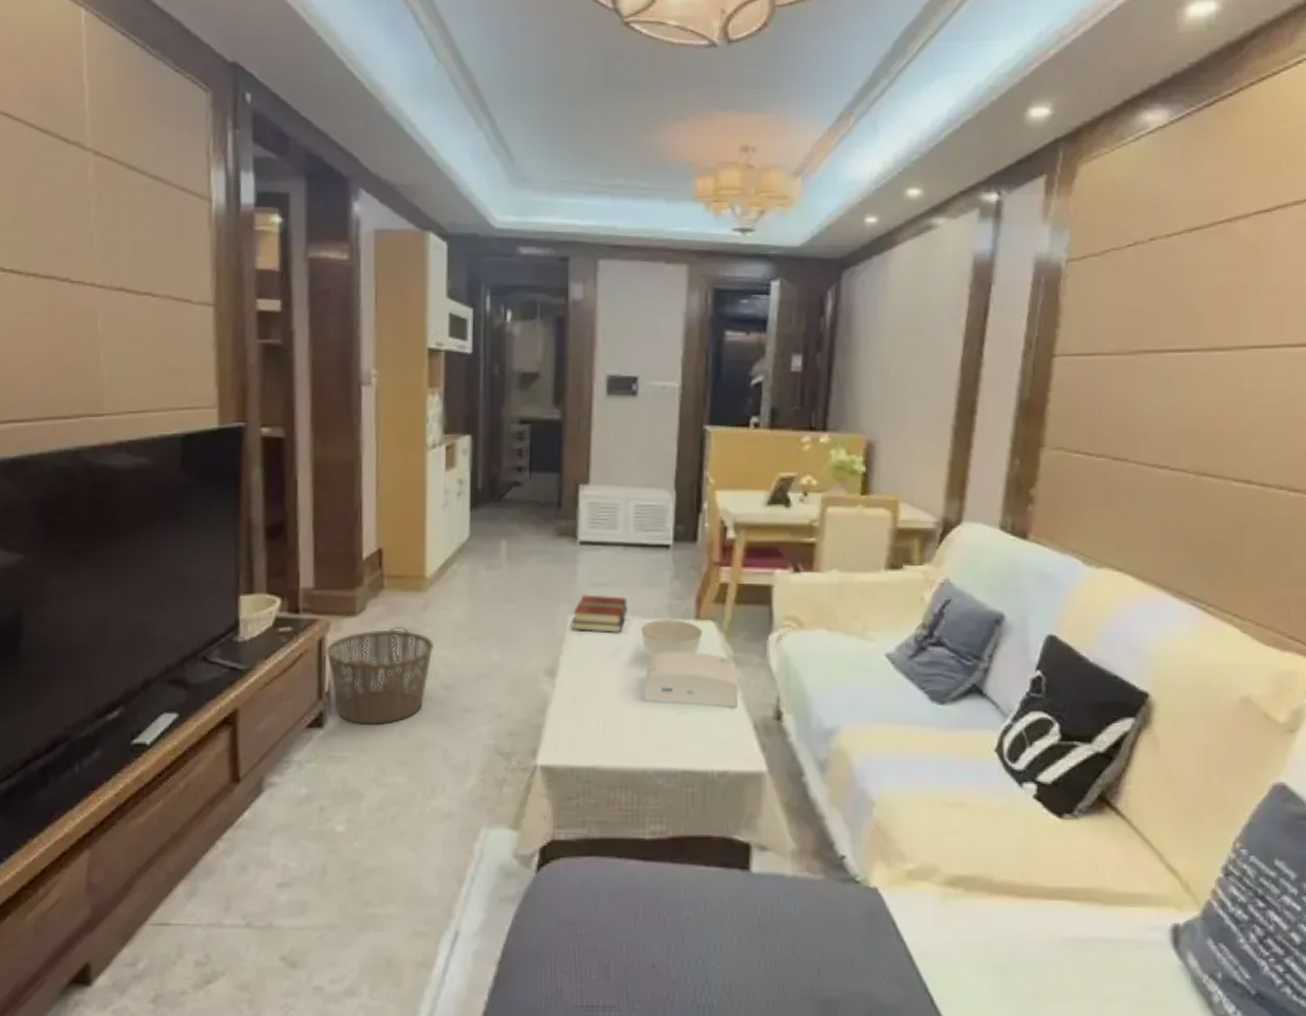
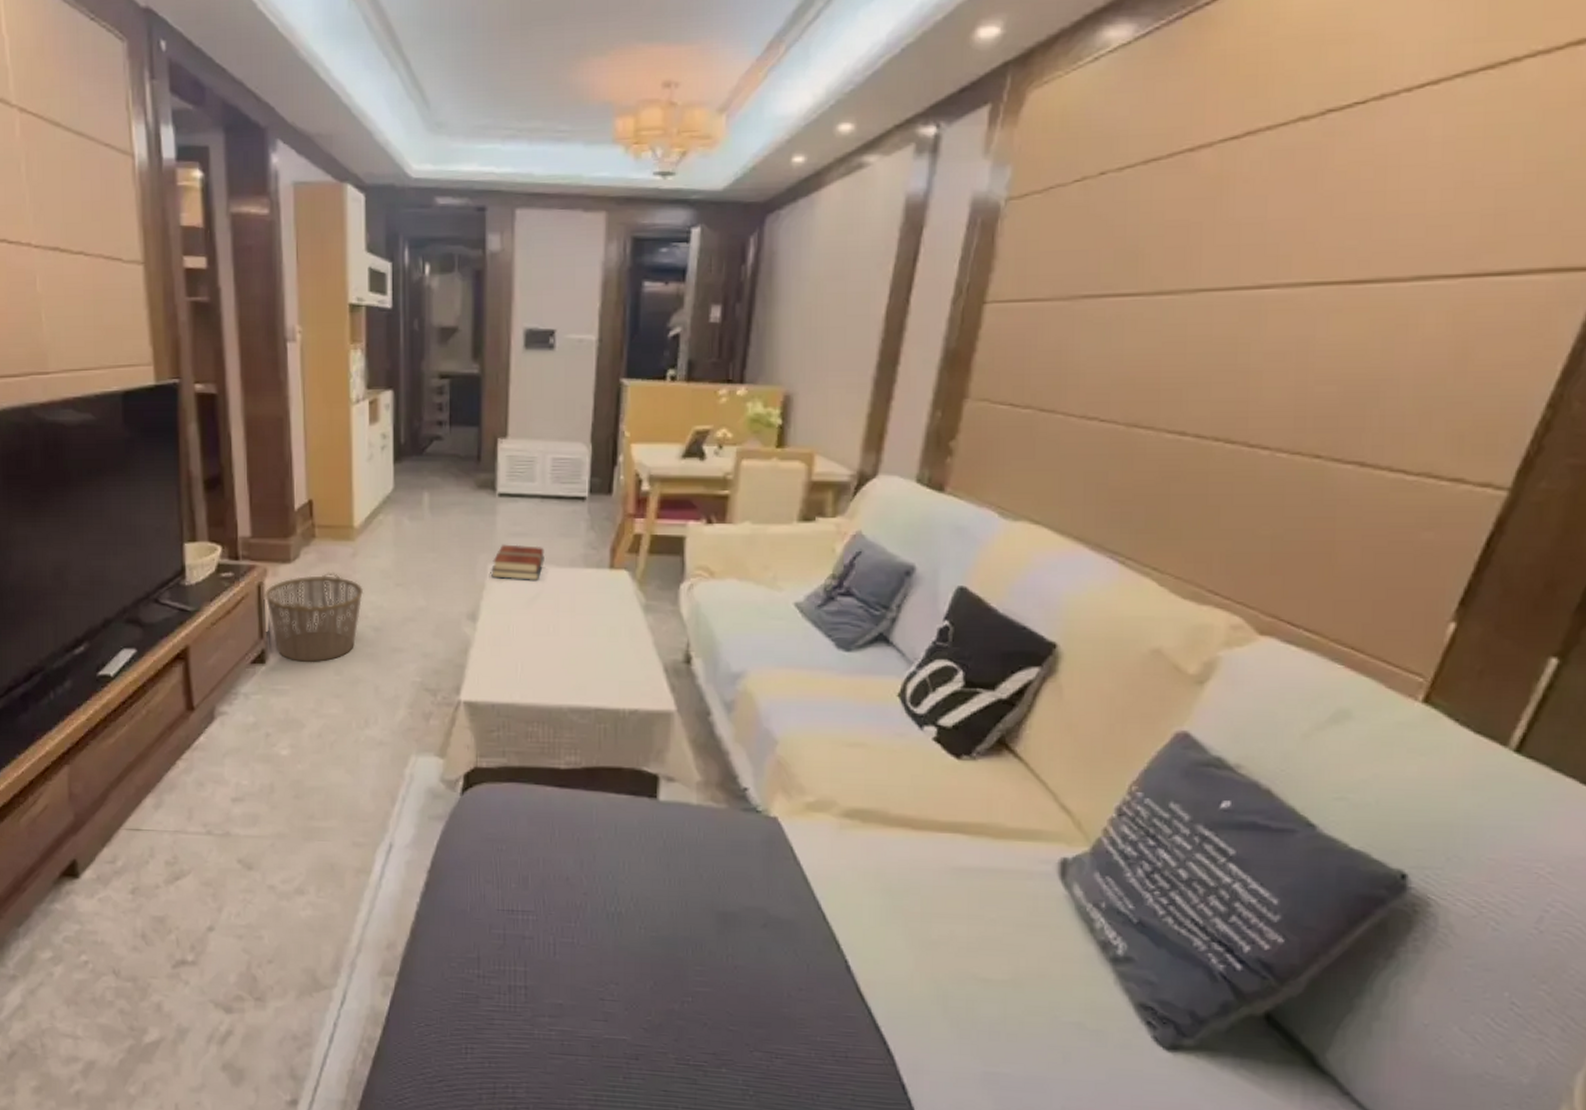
bowl: present [640,620,702,657] -> none [557,568,616,603]
tissue dispenser: present [643,651,739,709] -> none [559,598,650,653]

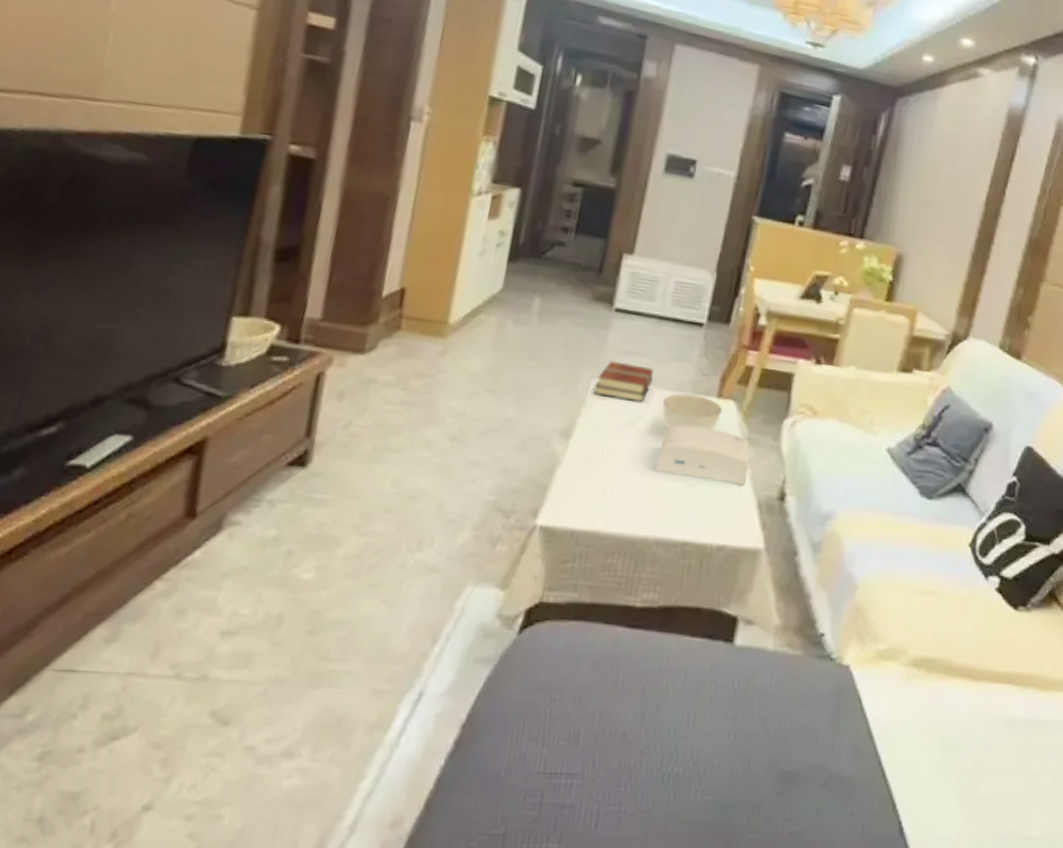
basket: present [265,571,364,663] -> none [322,368,446,471]
bowl: none [557,568,616,603] -> present [662,393,722,430]
tissue dispenser: none [559,598,650,653] -> present [655,425,750,486]

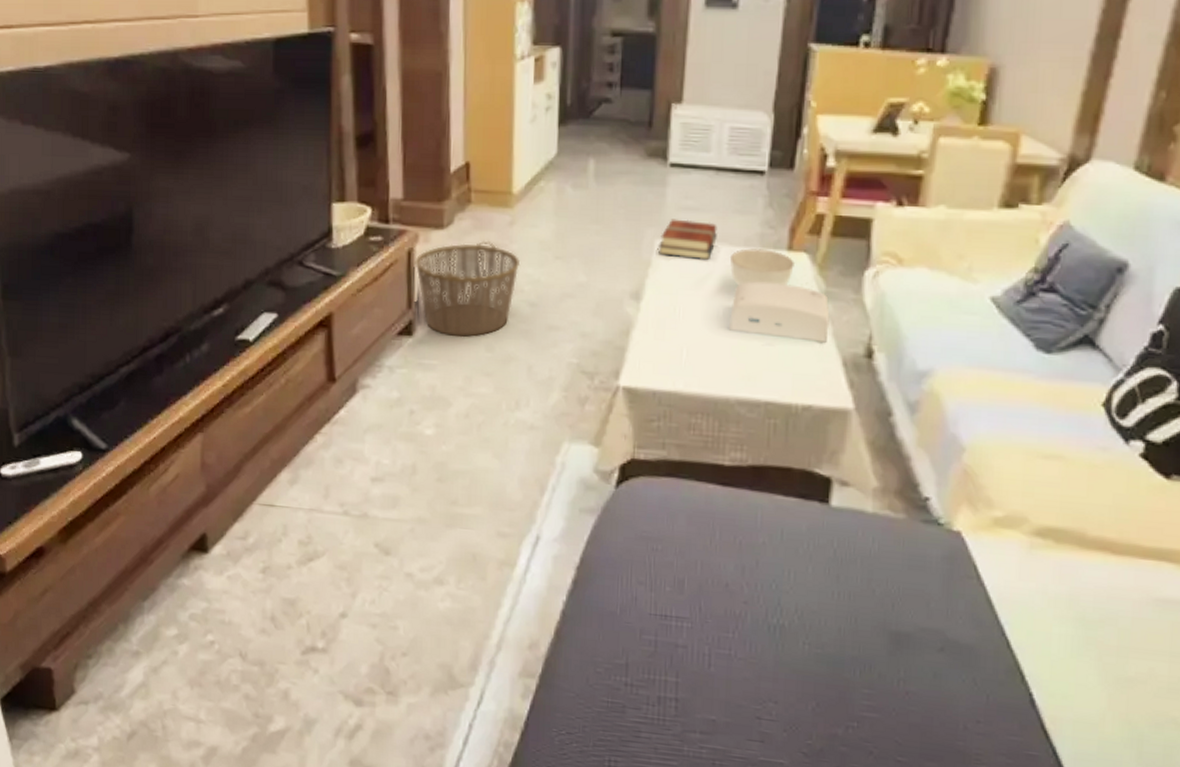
basket: none [322,368,446,471] -> present [415,240,521,338]

